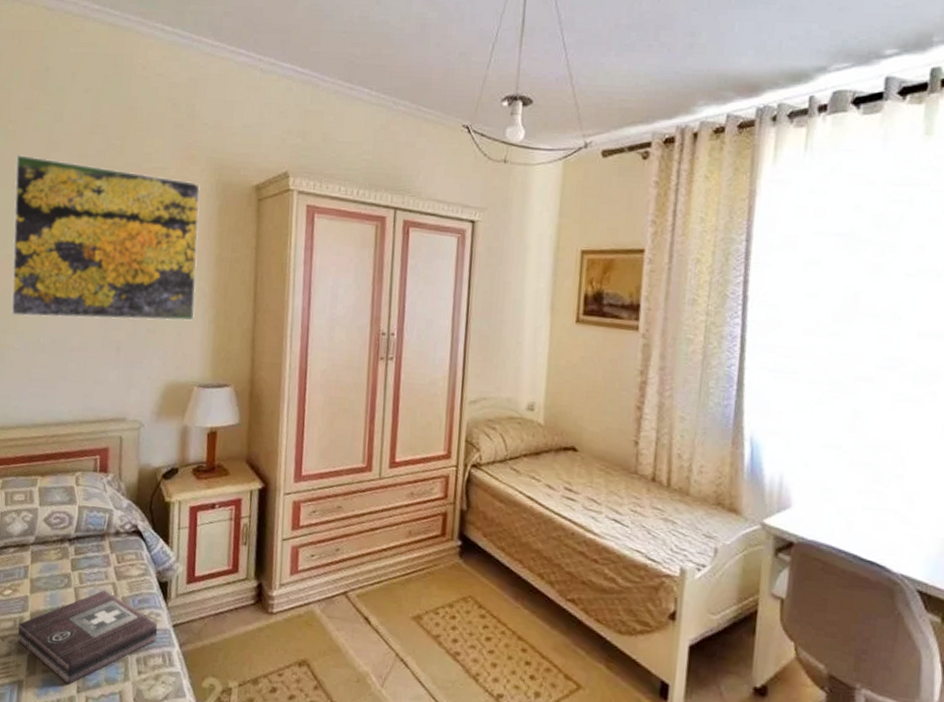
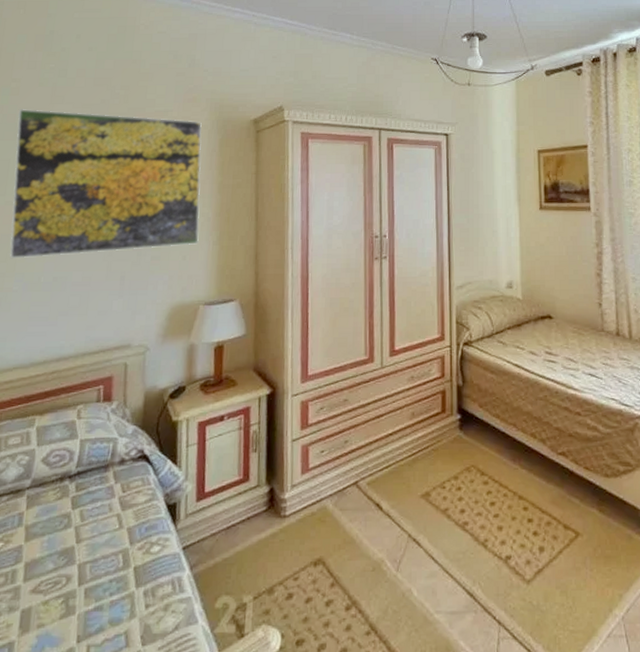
first aid kit: present [18,590,158,685] -> none [9,523,167,635]

